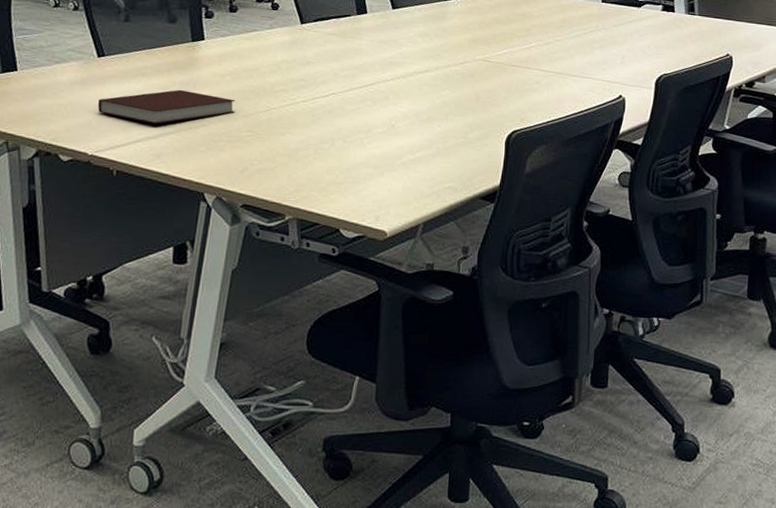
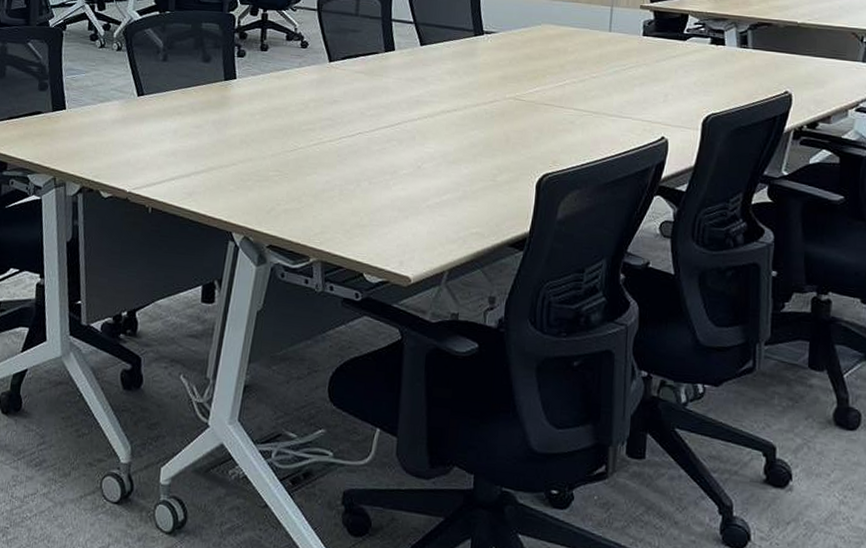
notebook: present [97,89,236,124] -> none [136,128,265,163]

